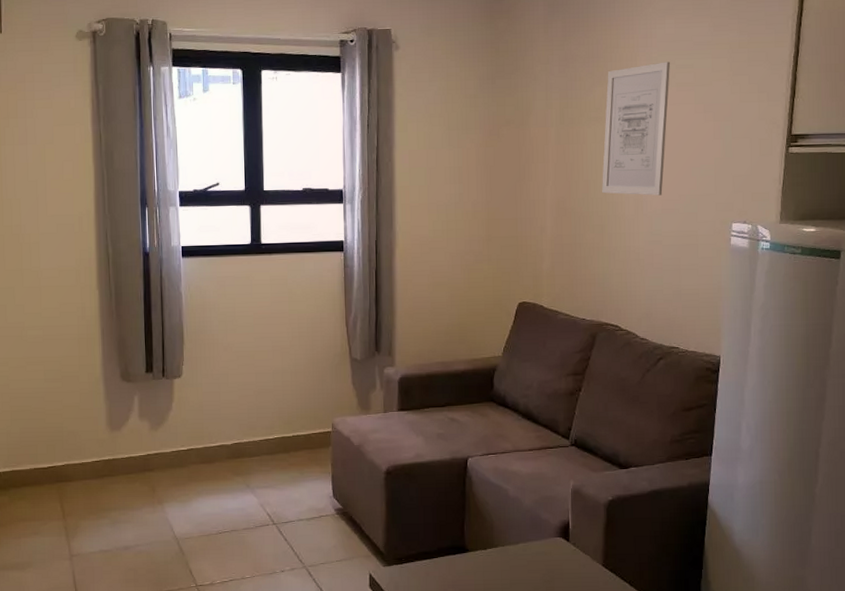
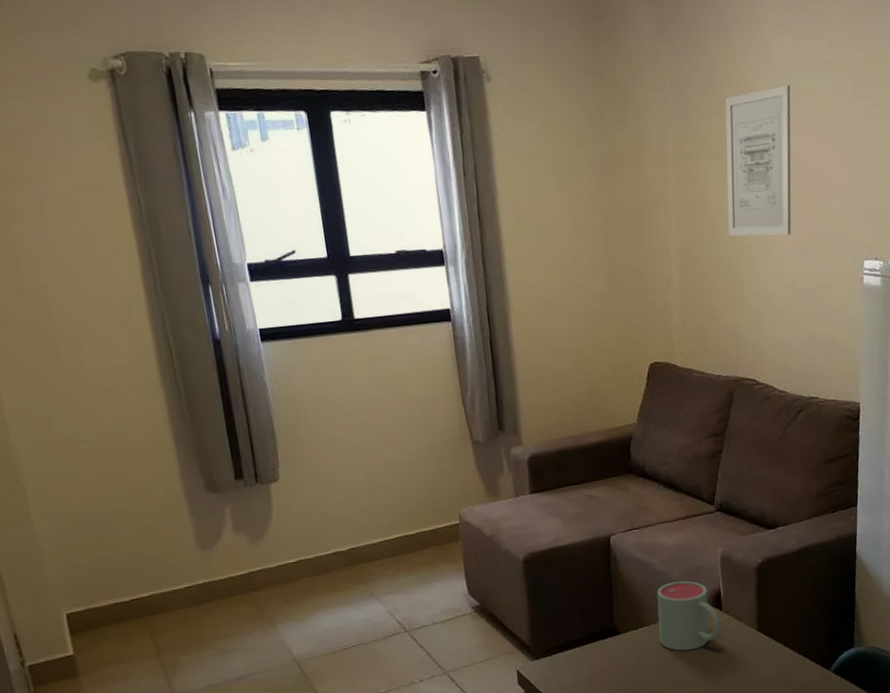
mug: none [506,508,566,577] -> present [657,580,720,651]

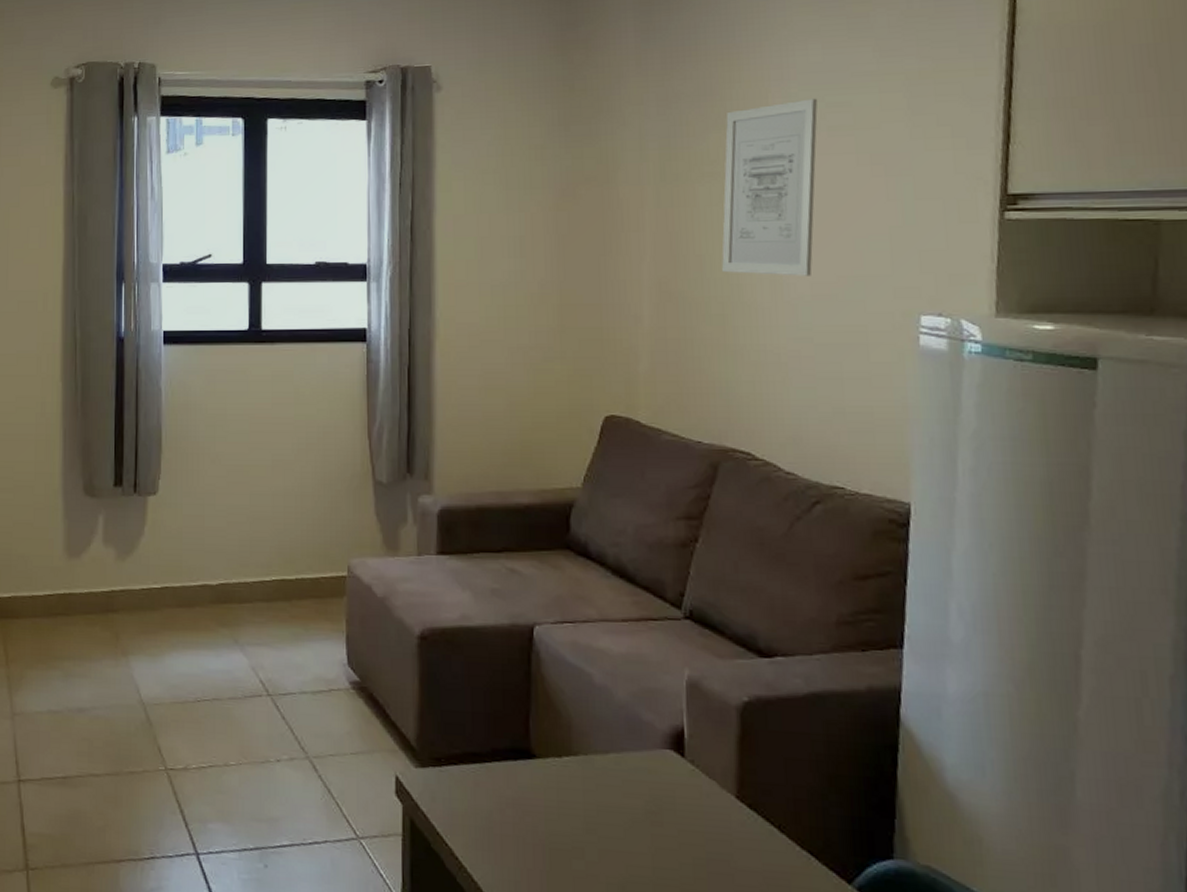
mug: present [657,580,720,651] -> none [590,703,680,805]

